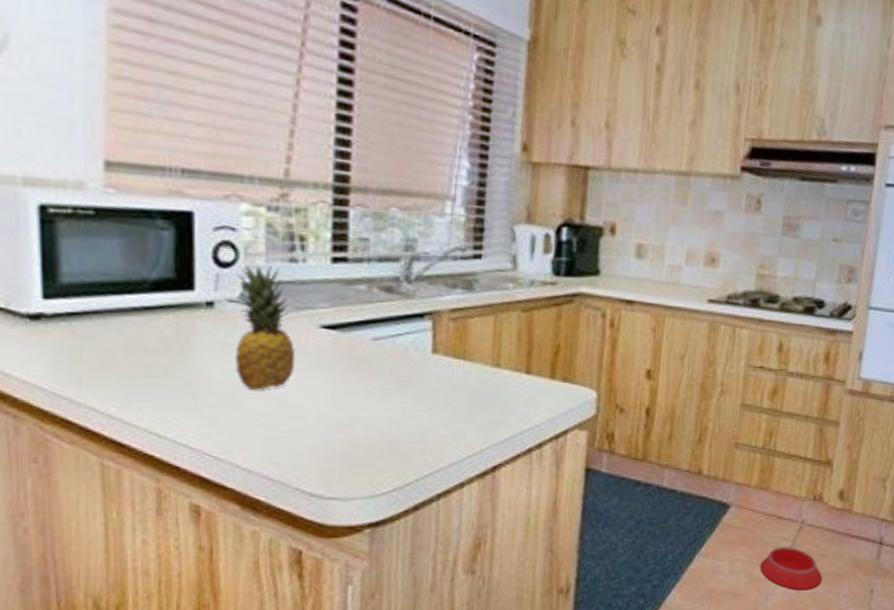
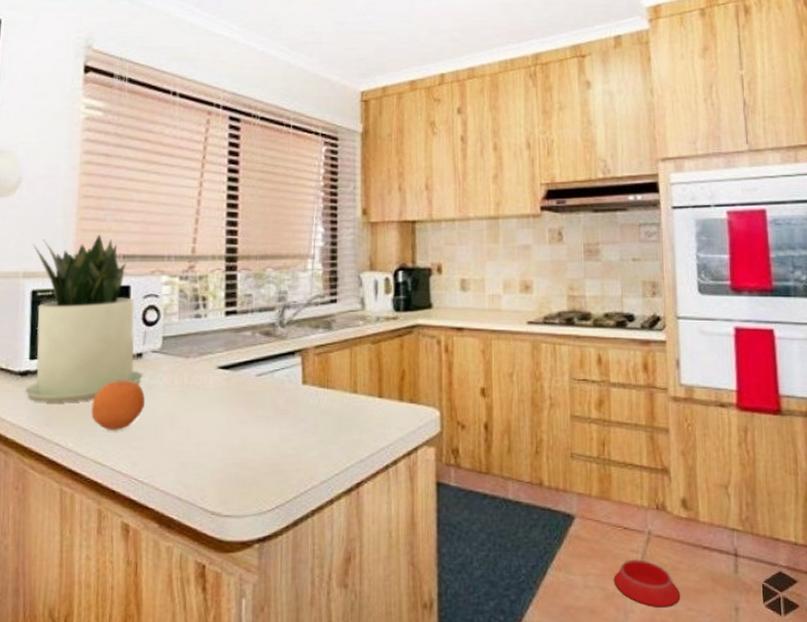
planter: none [36,132,216,359] -> present [24,235,143,403]
fruit: none [140,333,219,396] -> present [90,380,145,430]
fruit: present [234,265,296,390] -> none [156,322,200,423]

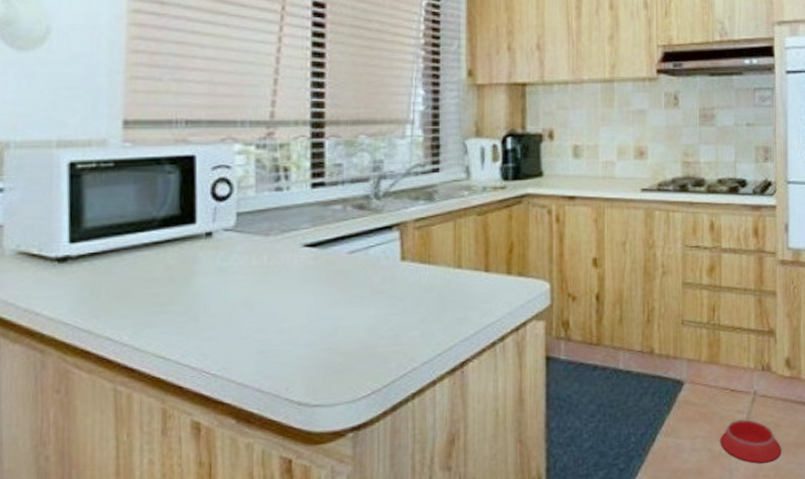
planter: present [24,235,143,403] -> none [63,96,214,293]
fruit: present [90,380,145,430] -> none [149,262,216,320]

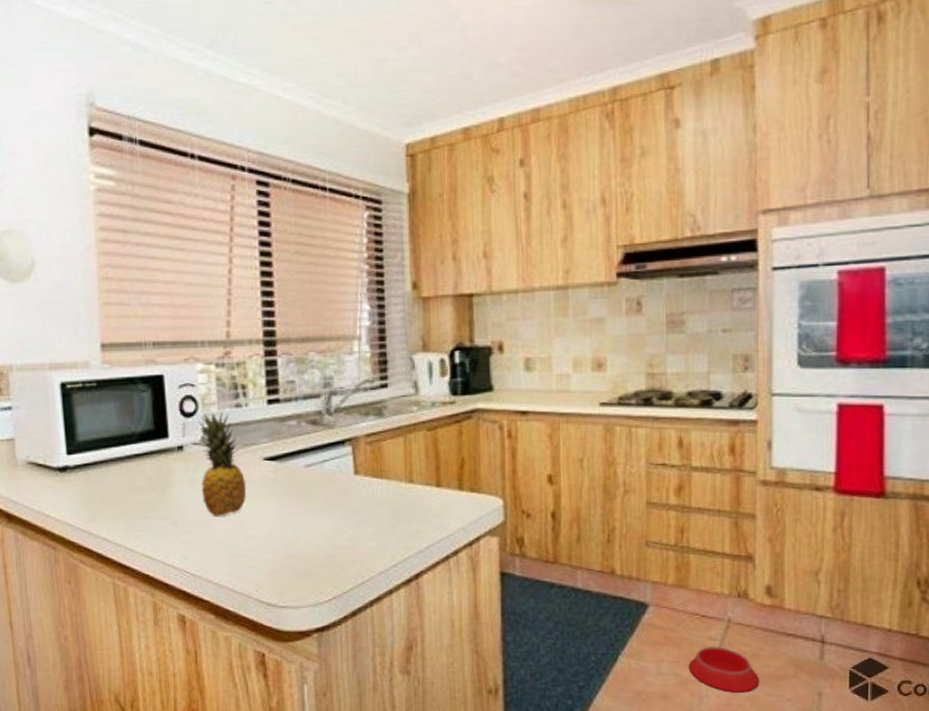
fruit: none [230,196,283,309] -> present [198,412,247,516]

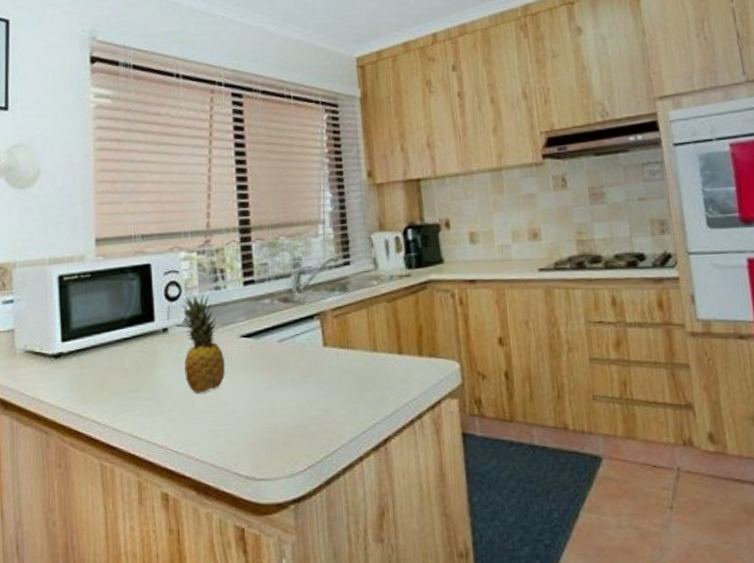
pet bowl: present [688,645,760,693] -> none [646,495,716,543]

